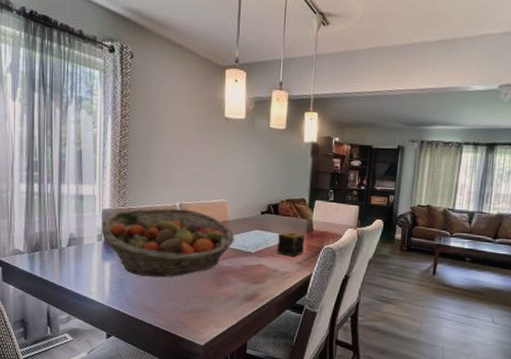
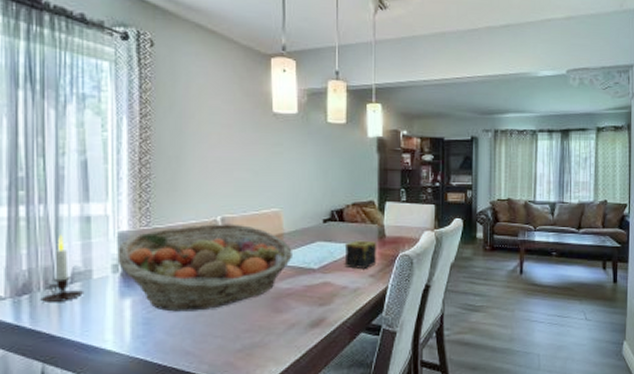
candle: none [47,207,78,260] -> present [40,234,85,304]

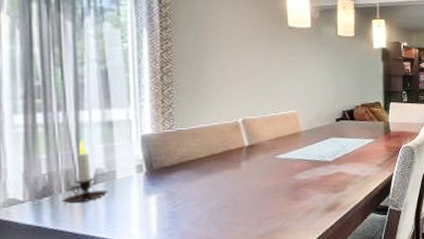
fruit basket: present [117,224,292,312] -> none [141,124,309,205]
candle: present [344,240,377,269] -> none [355,135,384,160]

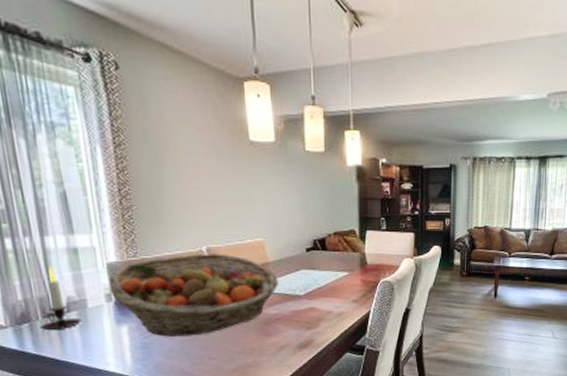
fruit basket: none [141,124,309,205] -> present [108,254,278,337]

